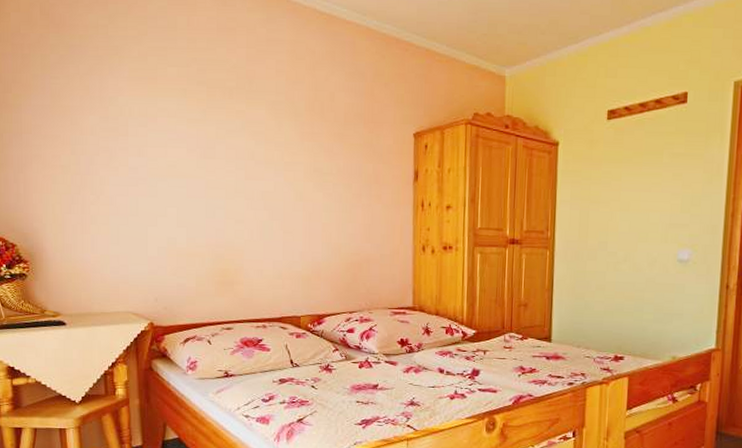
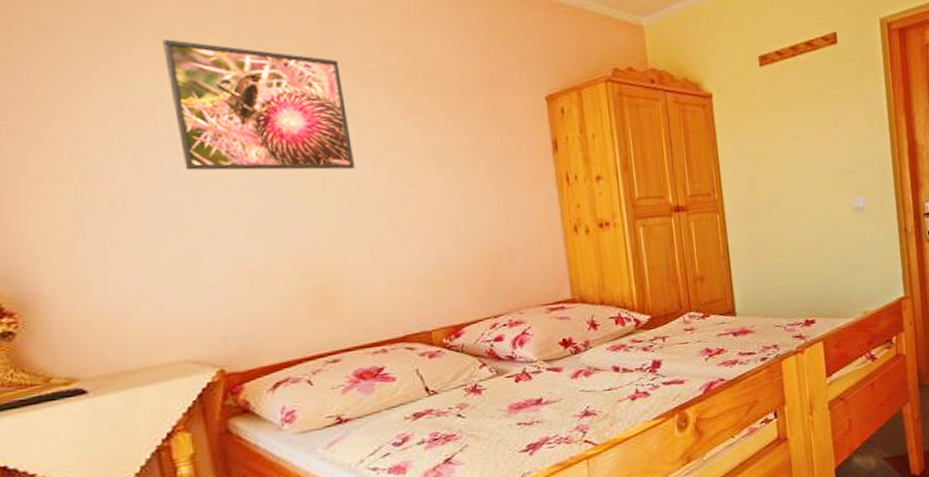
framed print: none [138,68,260,181] -> present [162,39,354,171]

